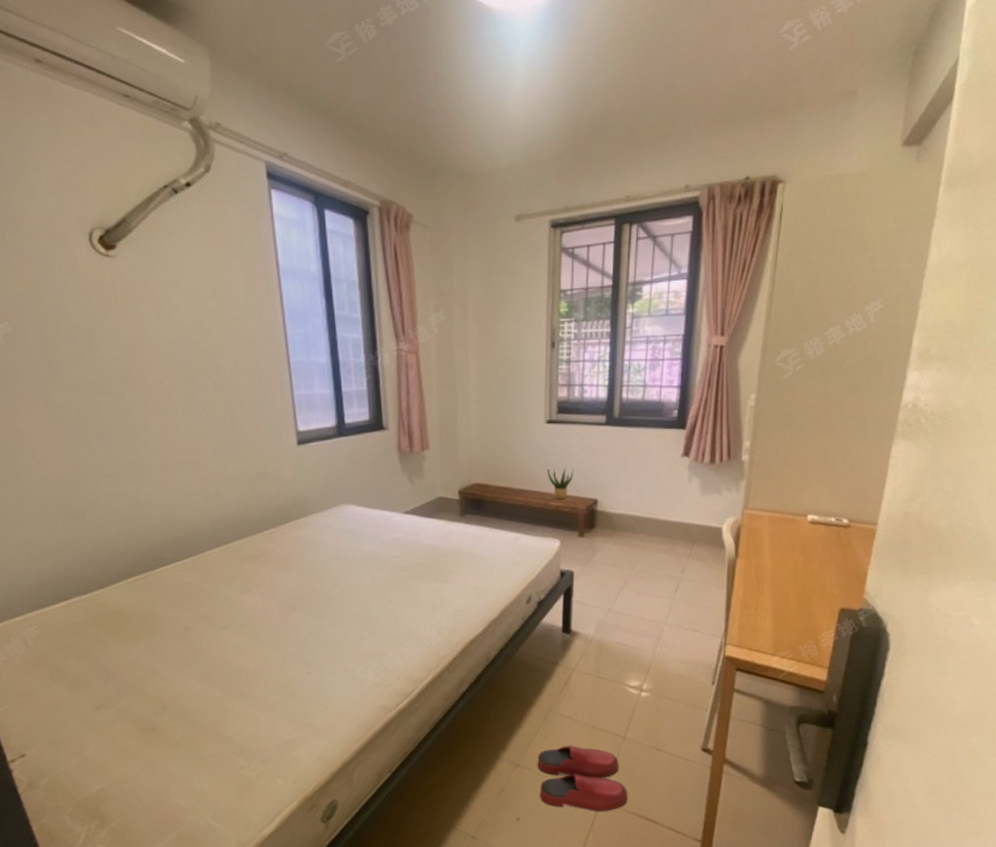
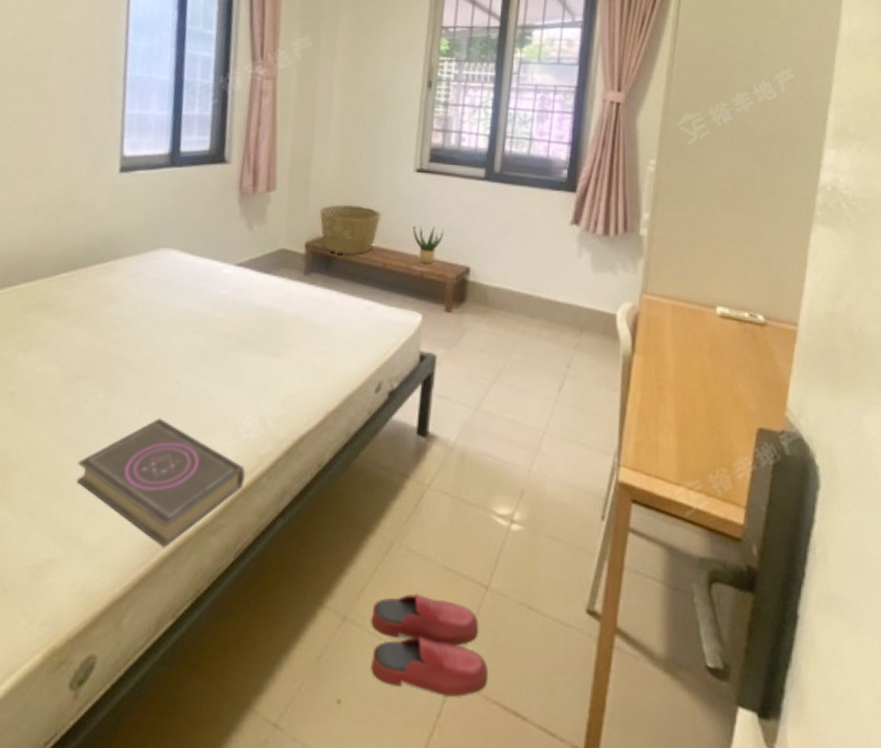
book: none [302,634,431,726] -> present [76,417,245,549]
basket: none [467,455,519,498] -> present [319,204,381,256]

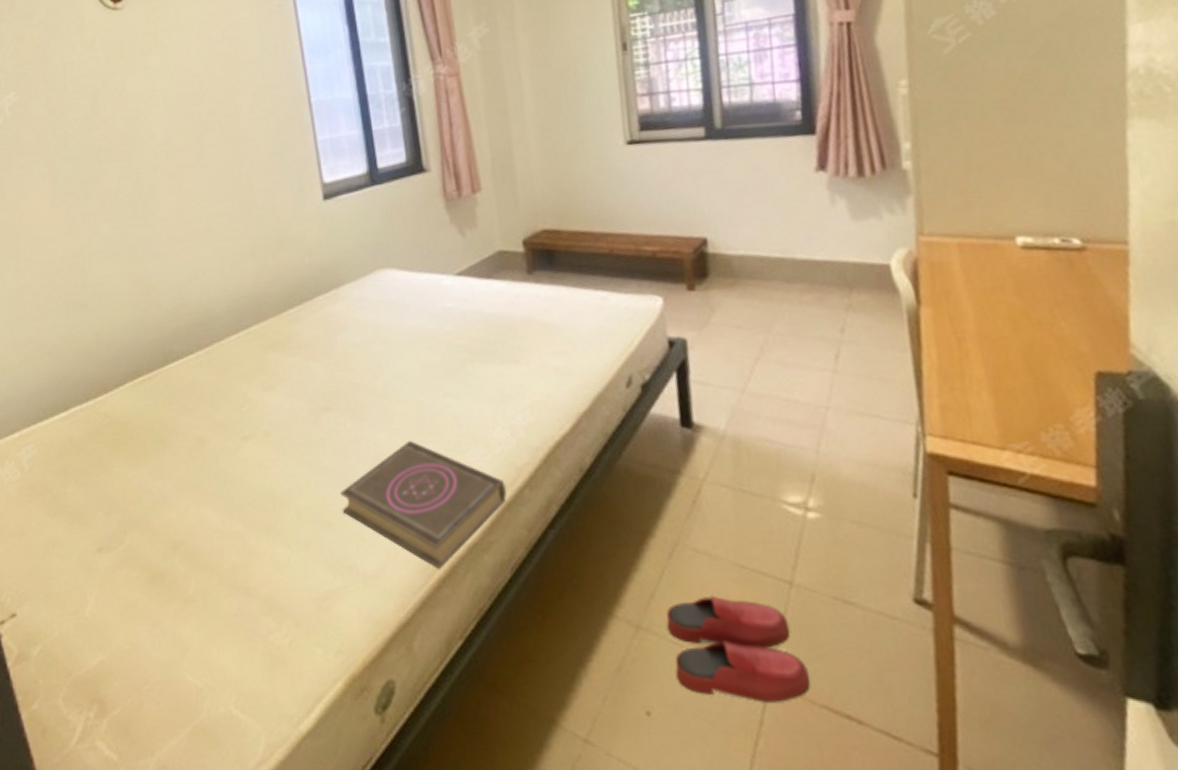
basket: present [319,204,381,256] -> none [530,192,597,246]
potted plant: present [413,225,444,264] -> none [635,200,671,242]

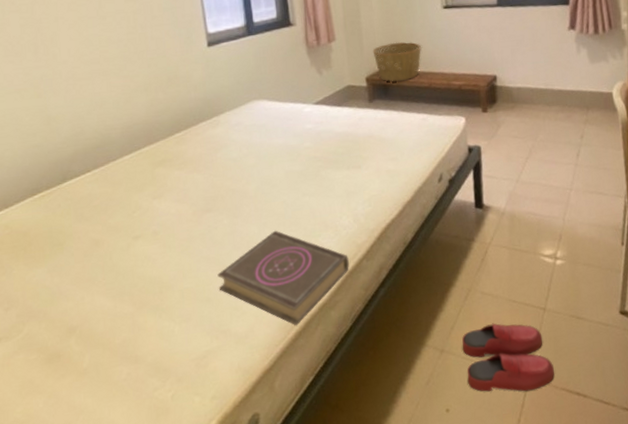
basket: none [530,192,597,246] -> present [372,42,421,82]

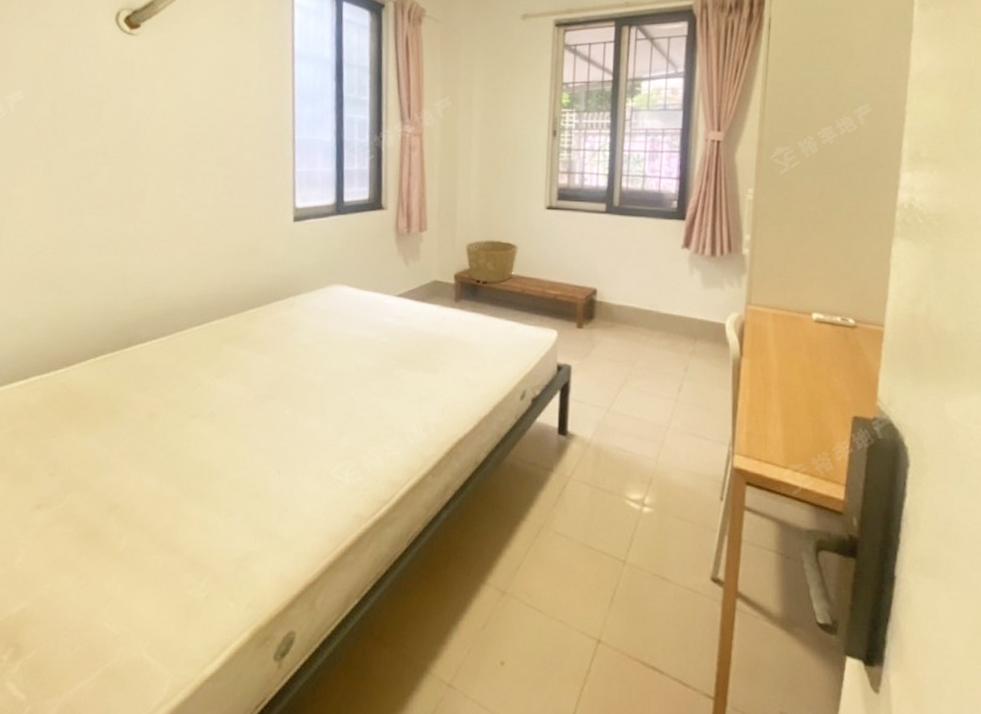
book: present [217,230,349,326] -> none [270,428,413,539]
slippers: present [462,323,555,392] -> none [526,569,628,656]

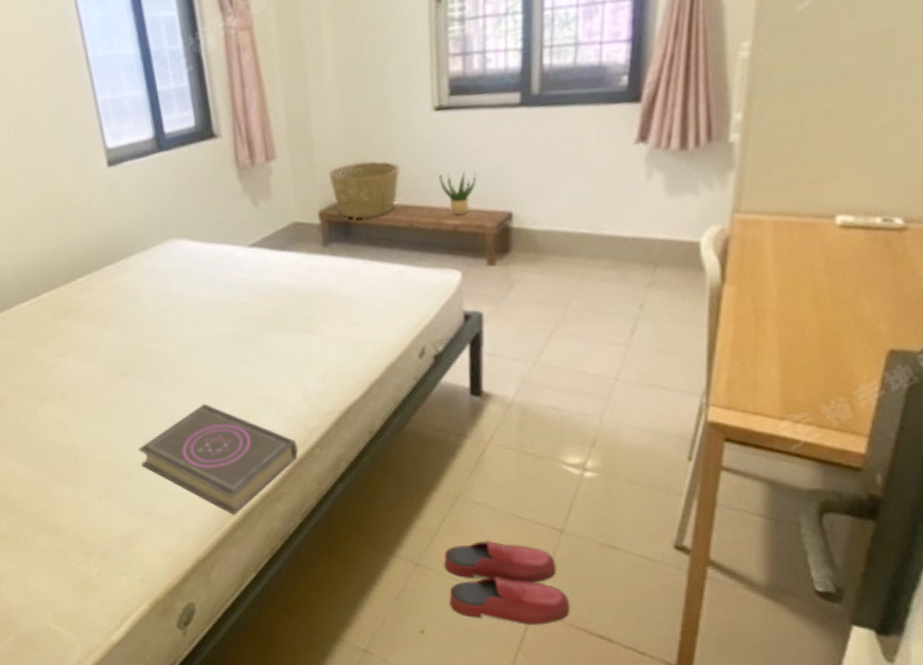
book: none [270,428,413,539] -> present [138,403,298,516]
slippers: none [526,569,628,656] -> present [444,540,569,625]
potted plant: none [546,255,572,288] -> present [439,171,476,216]

